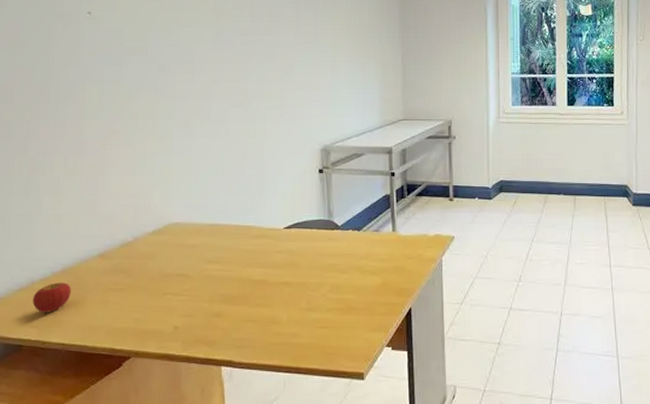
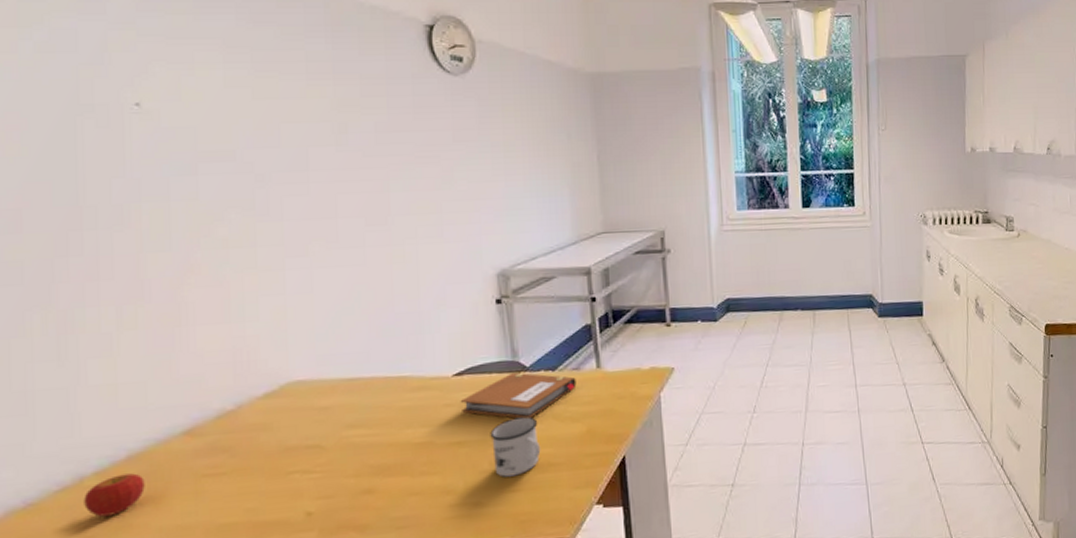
notebook: none [288,229,376,268] -> present [460,372,577,419]
mug: none [308,267,346,315] -> present [490,416,541,477]

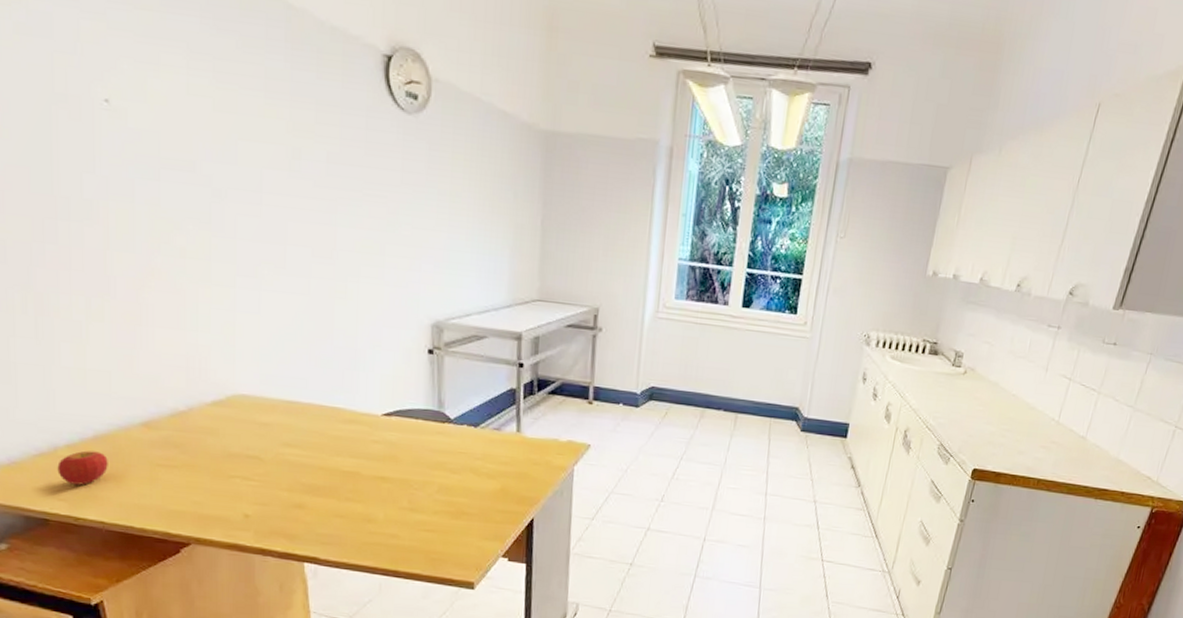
notebook: present [460,372,577,419] -> none [387,422,496,468]
mug: present [490,416,541,477] -> none [411,464,457,518]

